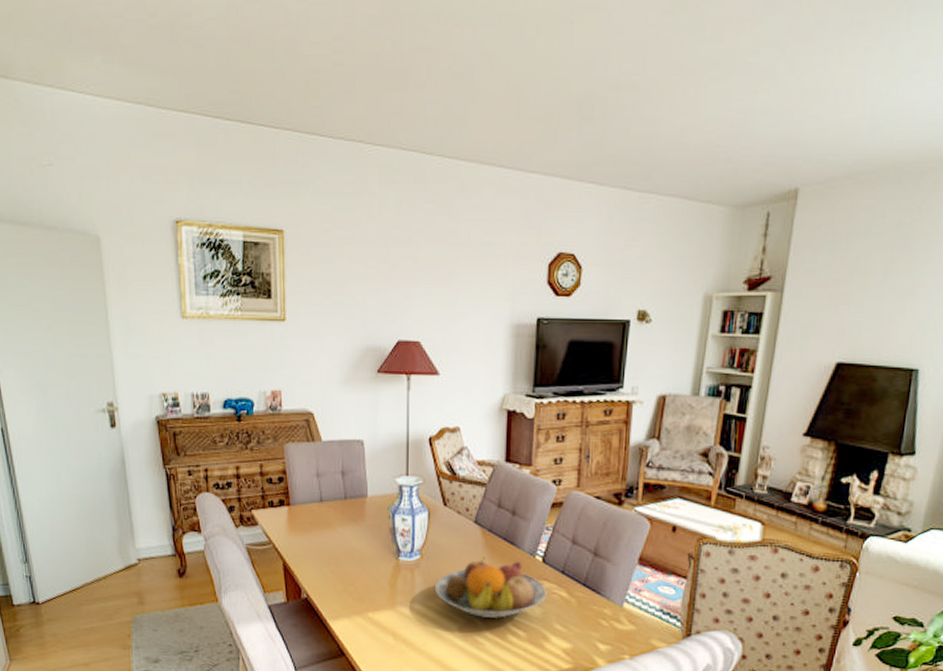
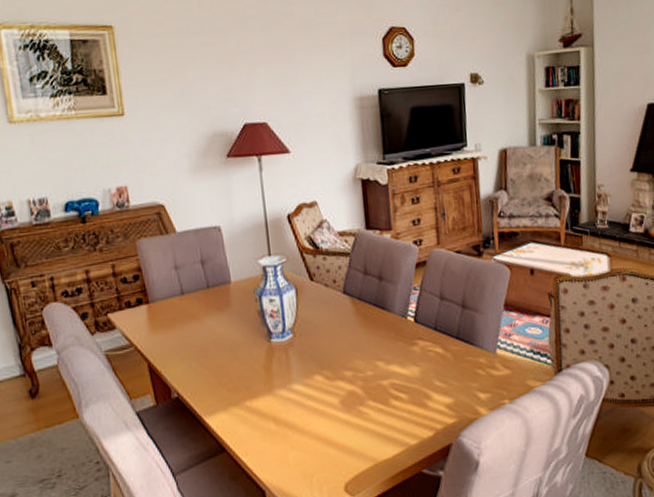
fruit bowl: present [434,557,547,619] -> none [311,324,423,388]

